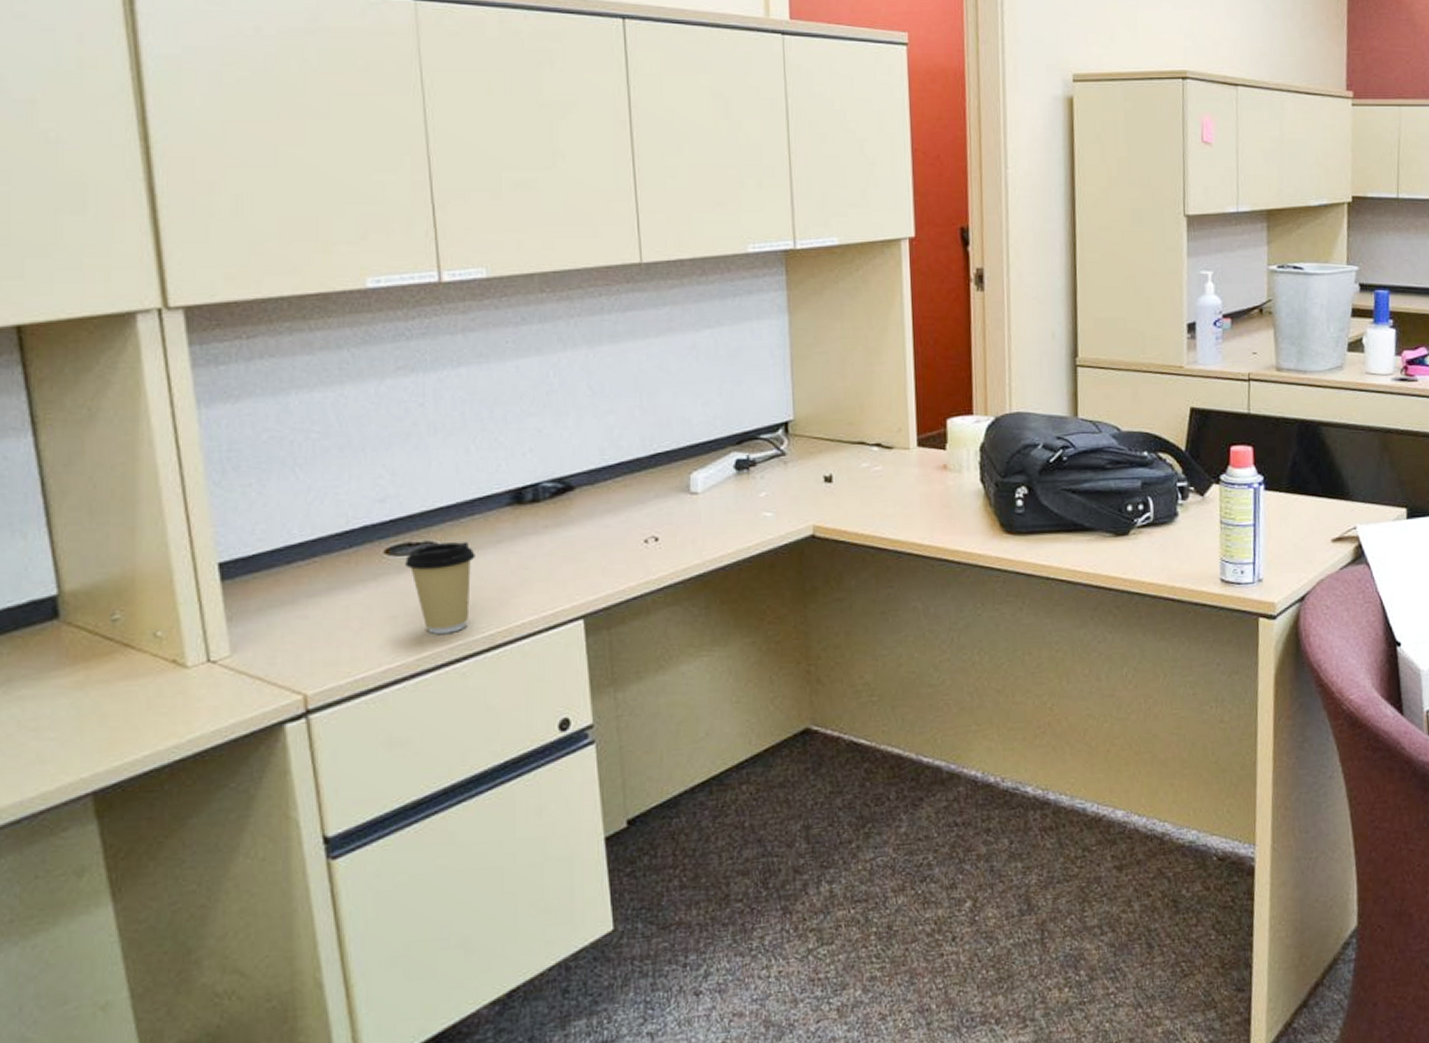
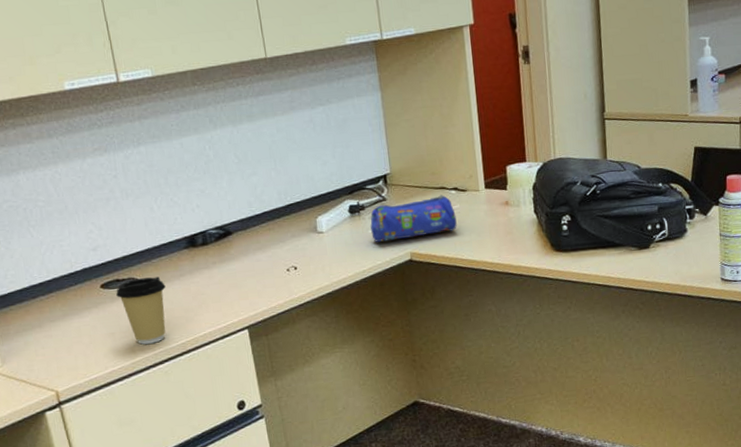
pencil case: none [762,452,878,510] -> present [370,195,457,242]

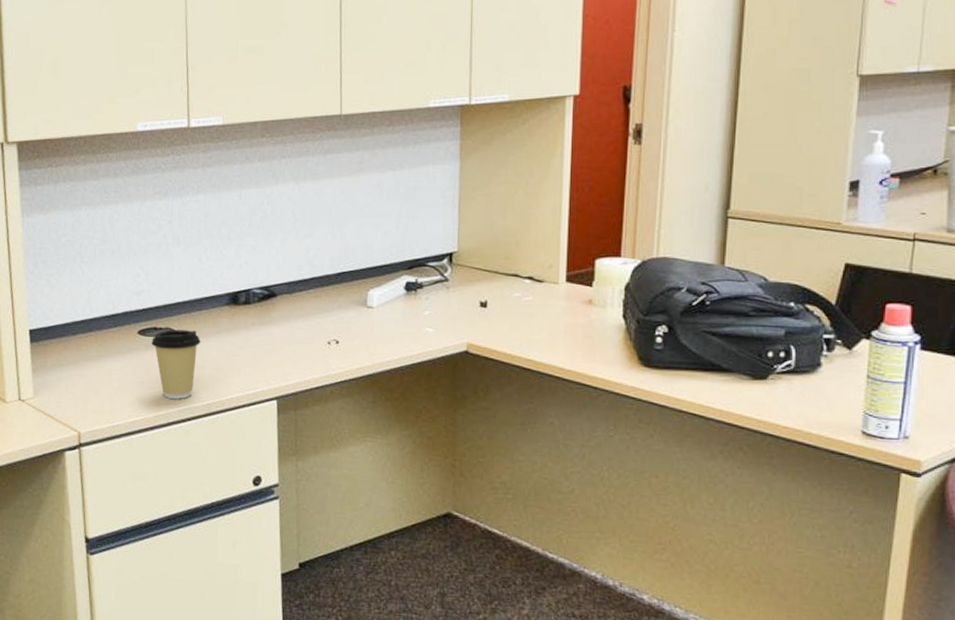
pencil case: present [370,195,457,242] -> none [426,283,527,327]

